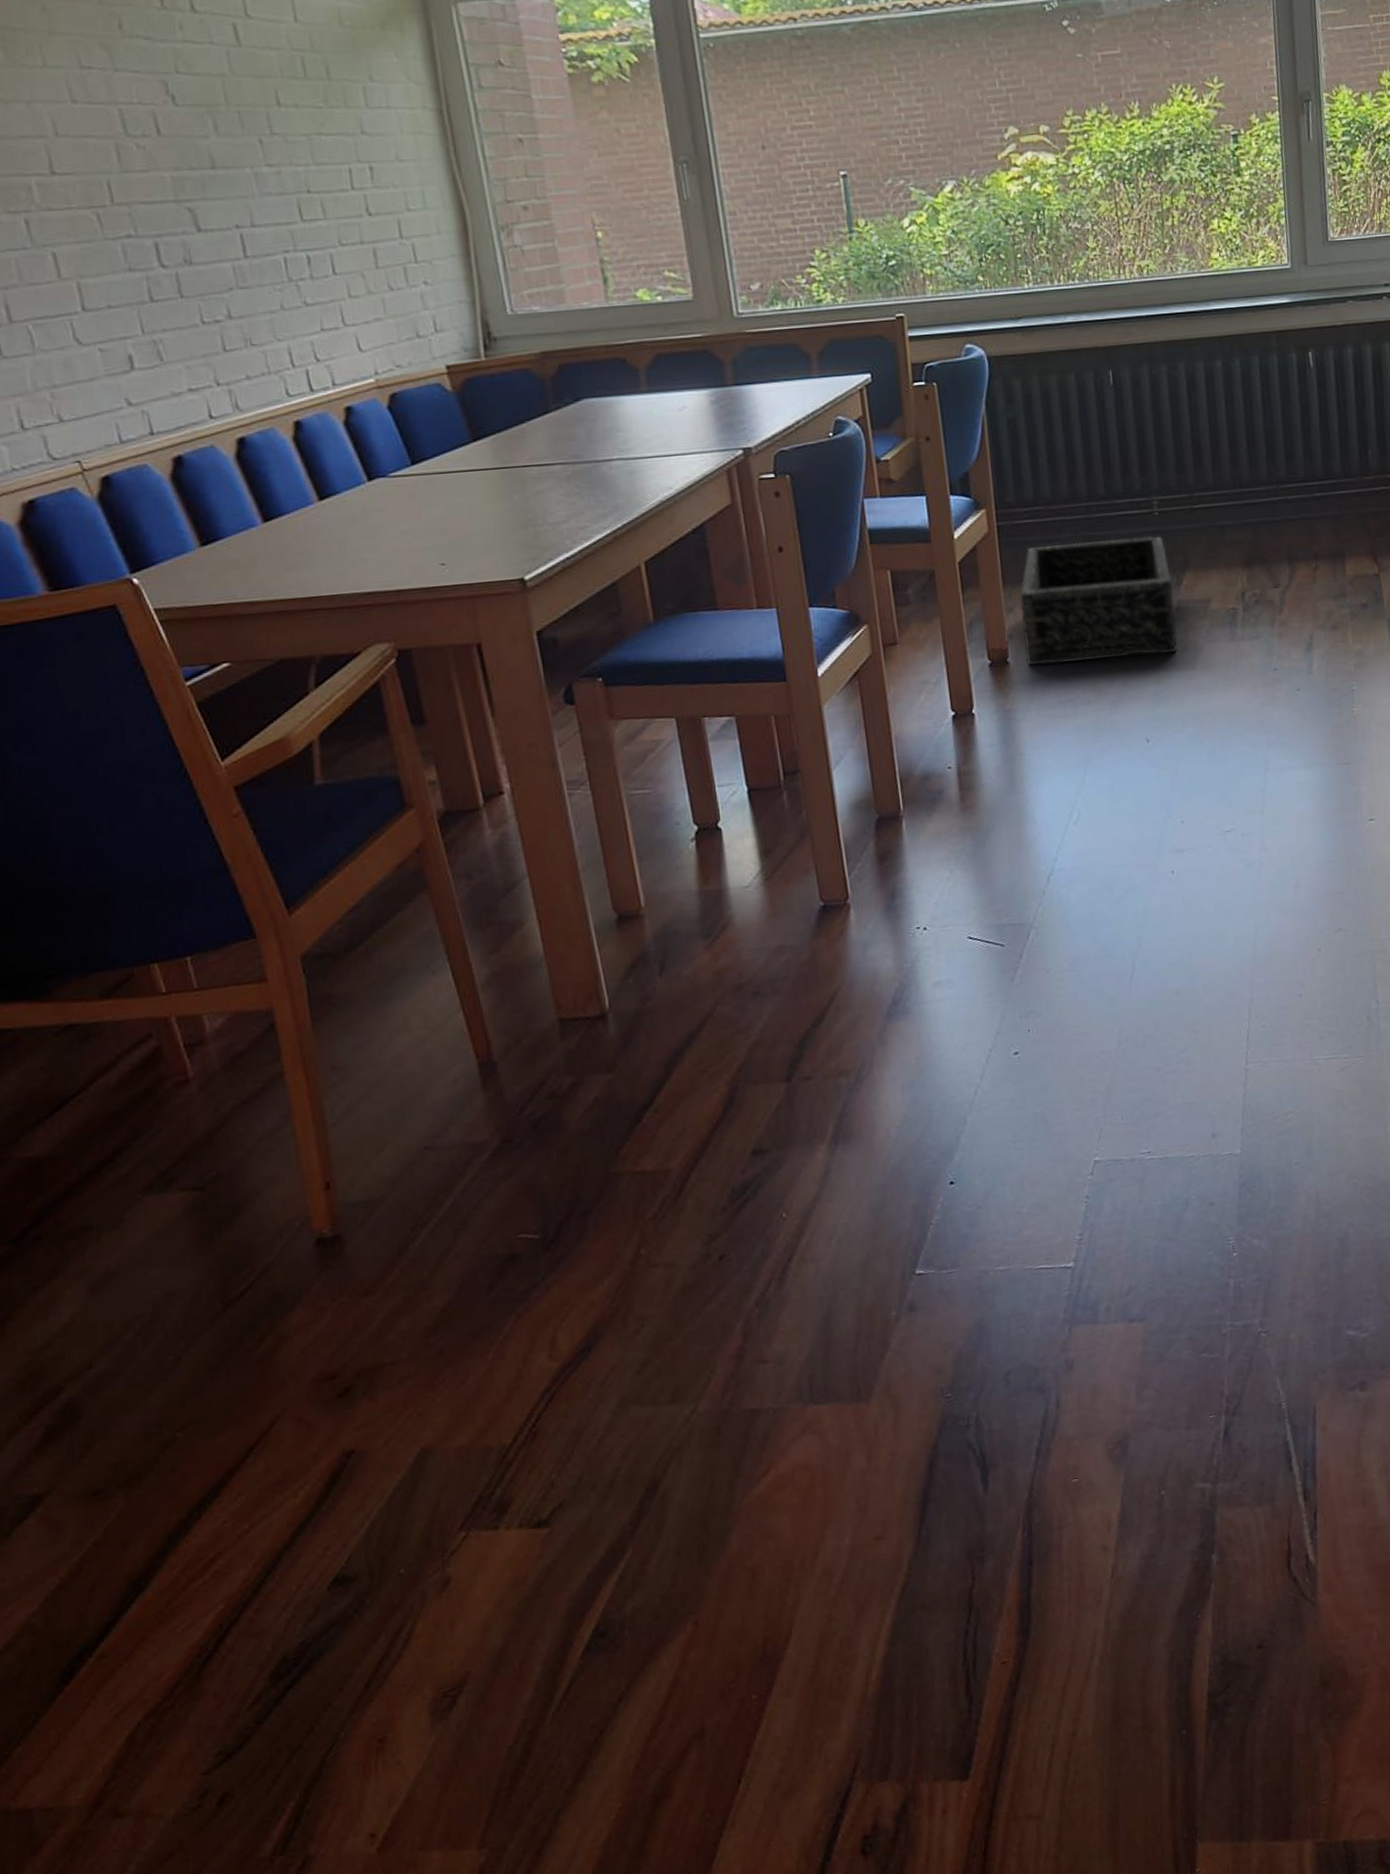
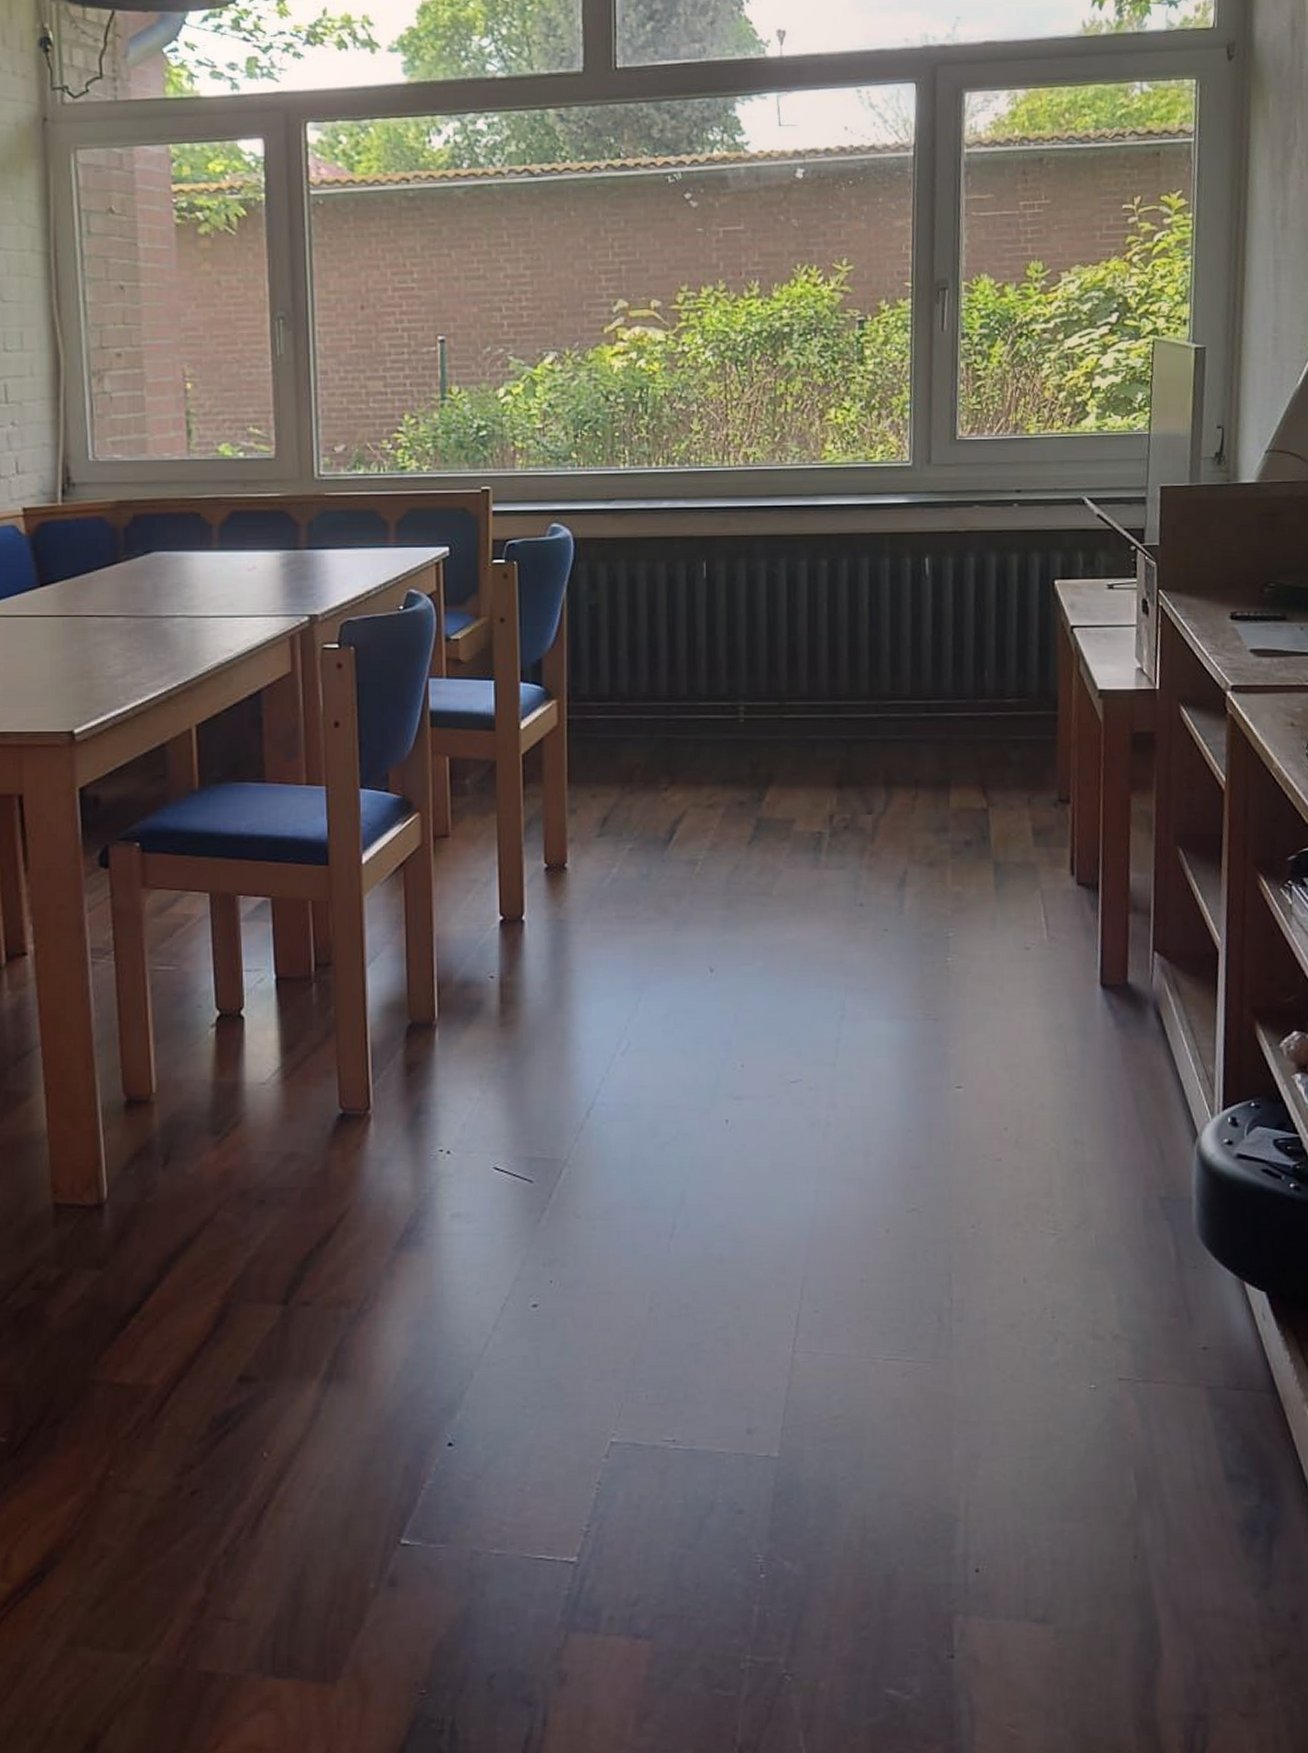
basket: present [1020,536,1178,666] -> none [585,744,754,876]

